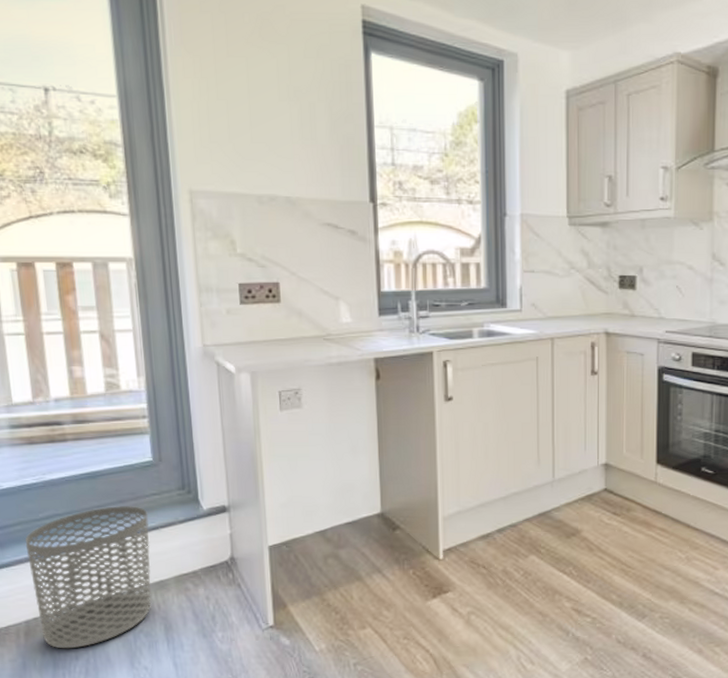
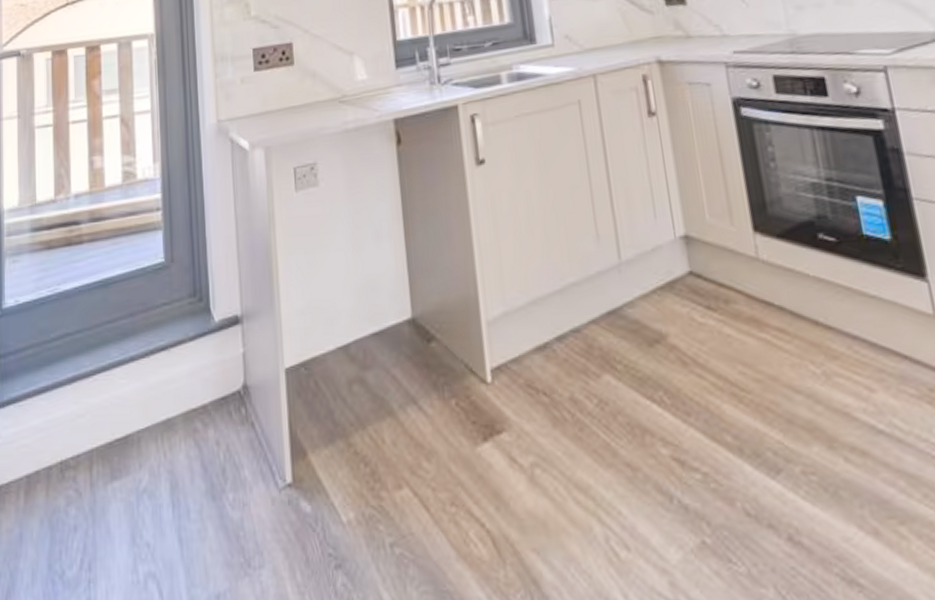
waste bin: present [25,506,151,649] -> none [34,320,158,515]

